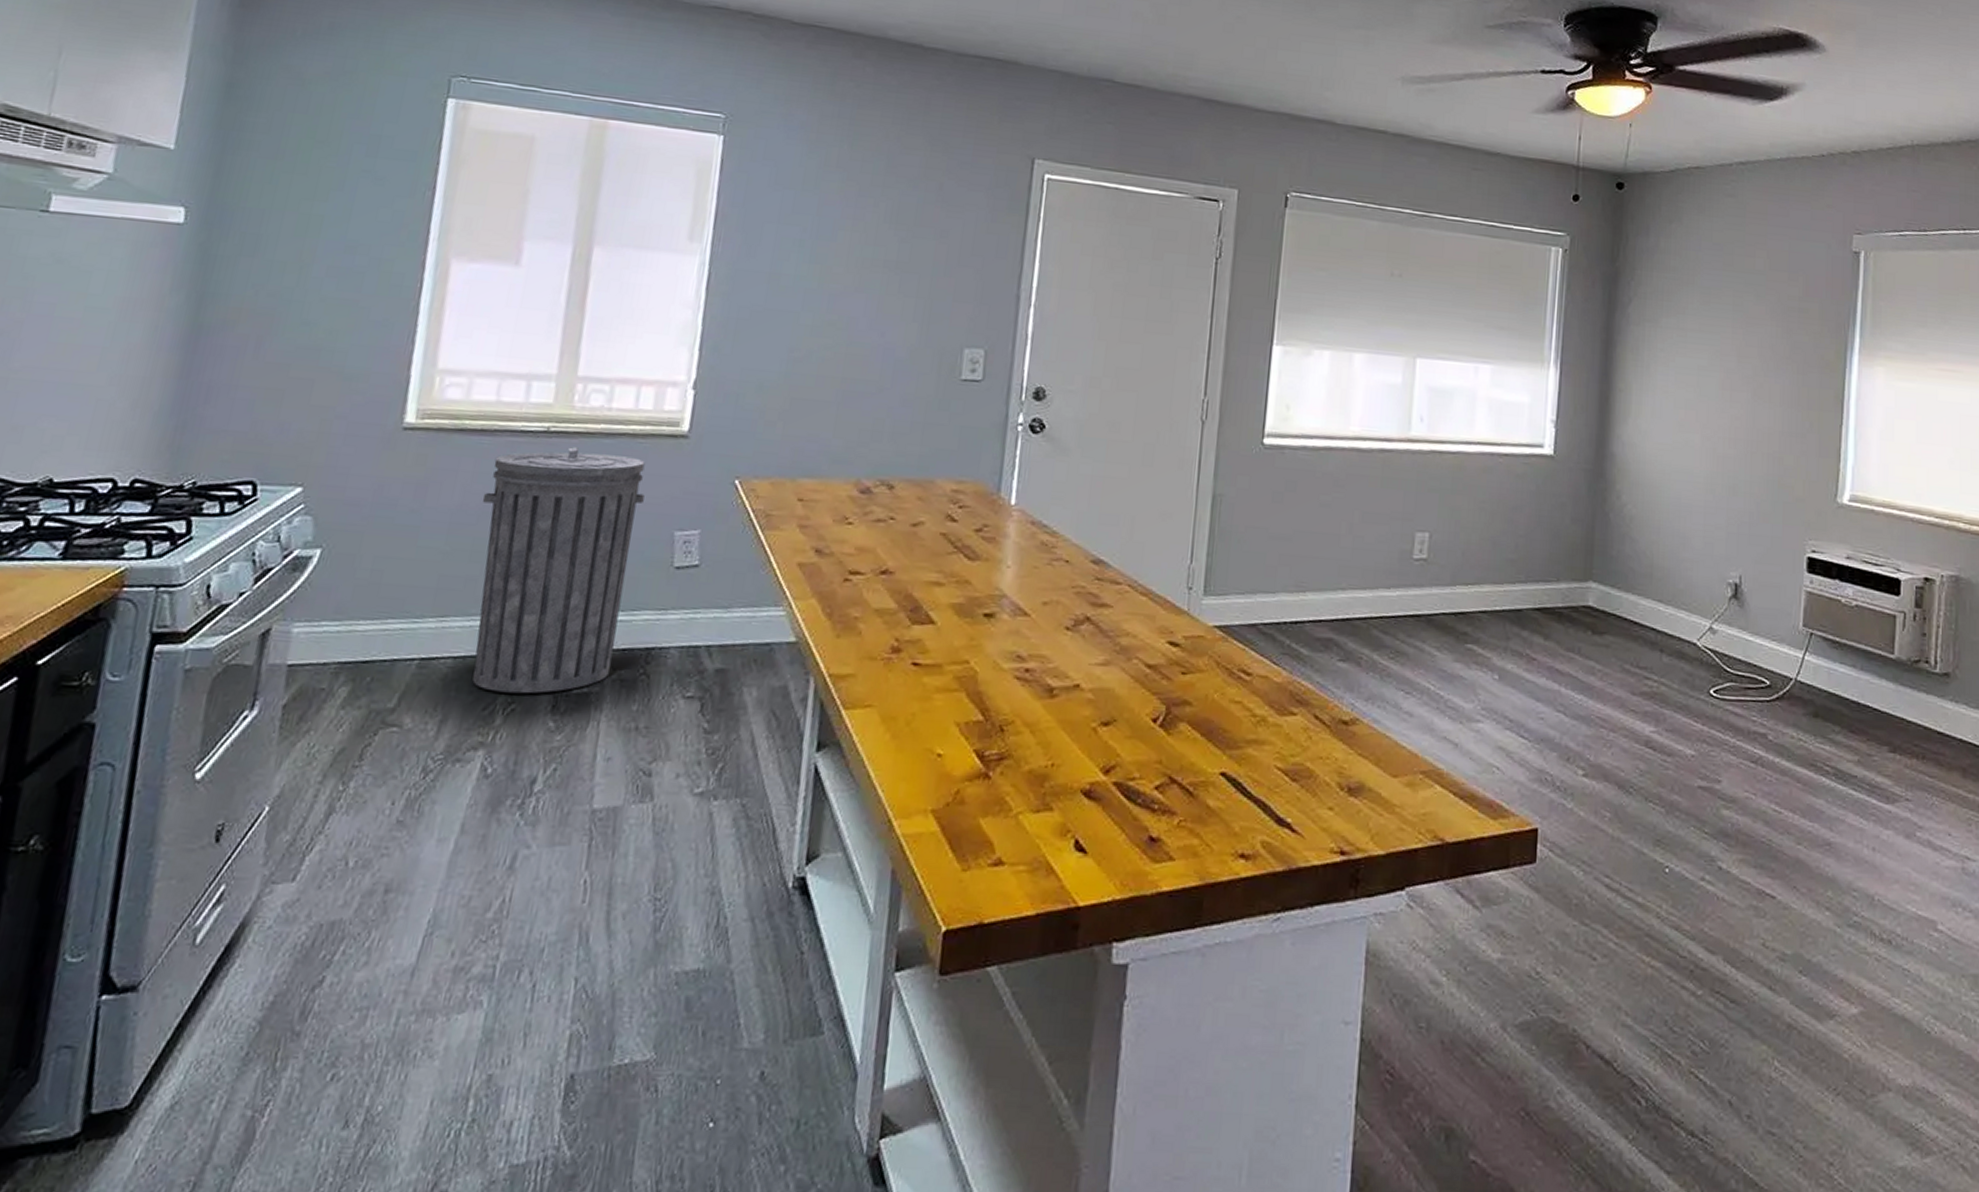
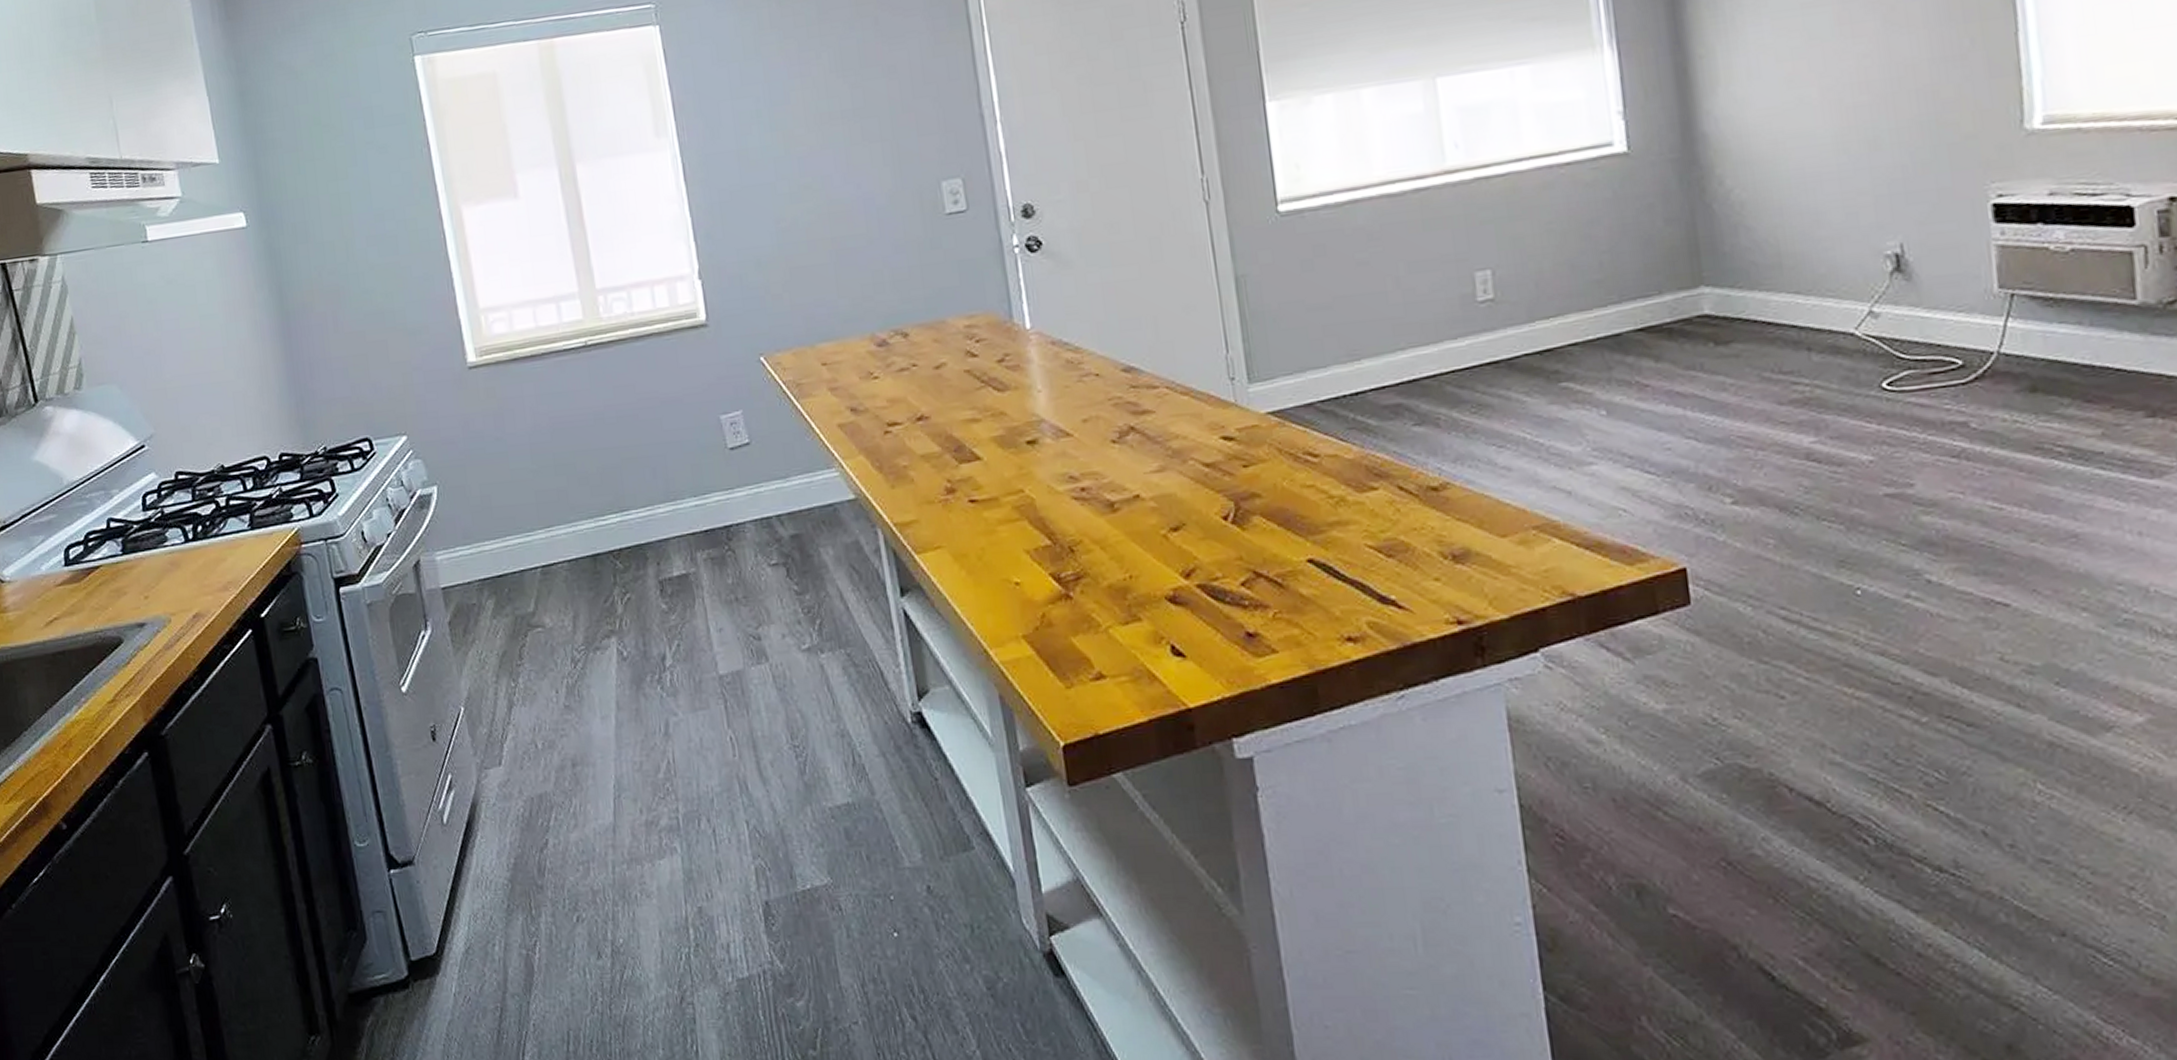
trash can: present [472,447,645,694] -> none [549,354,700,586]

